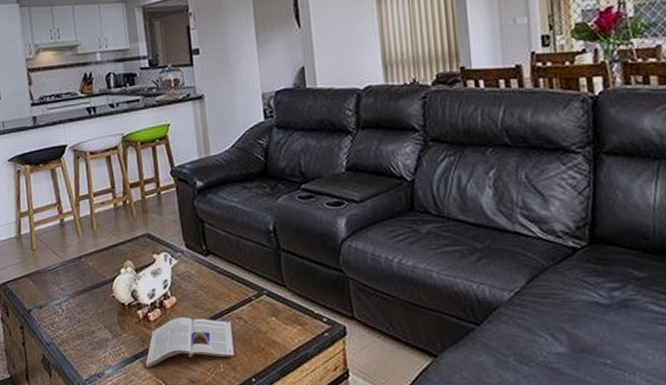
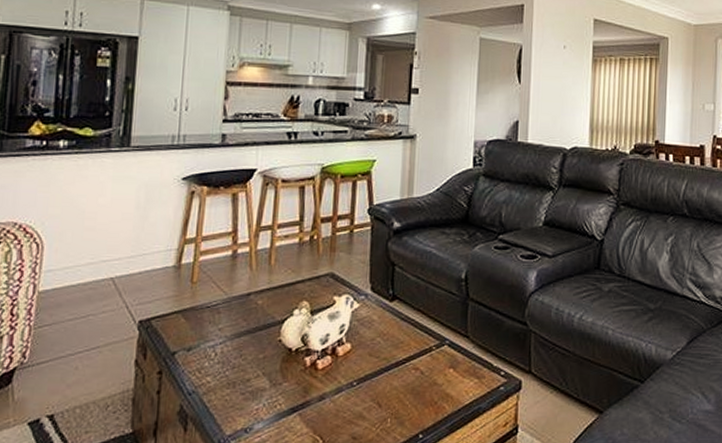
magazine: present [146,317,234,368] -> none [304,366,406,422]

